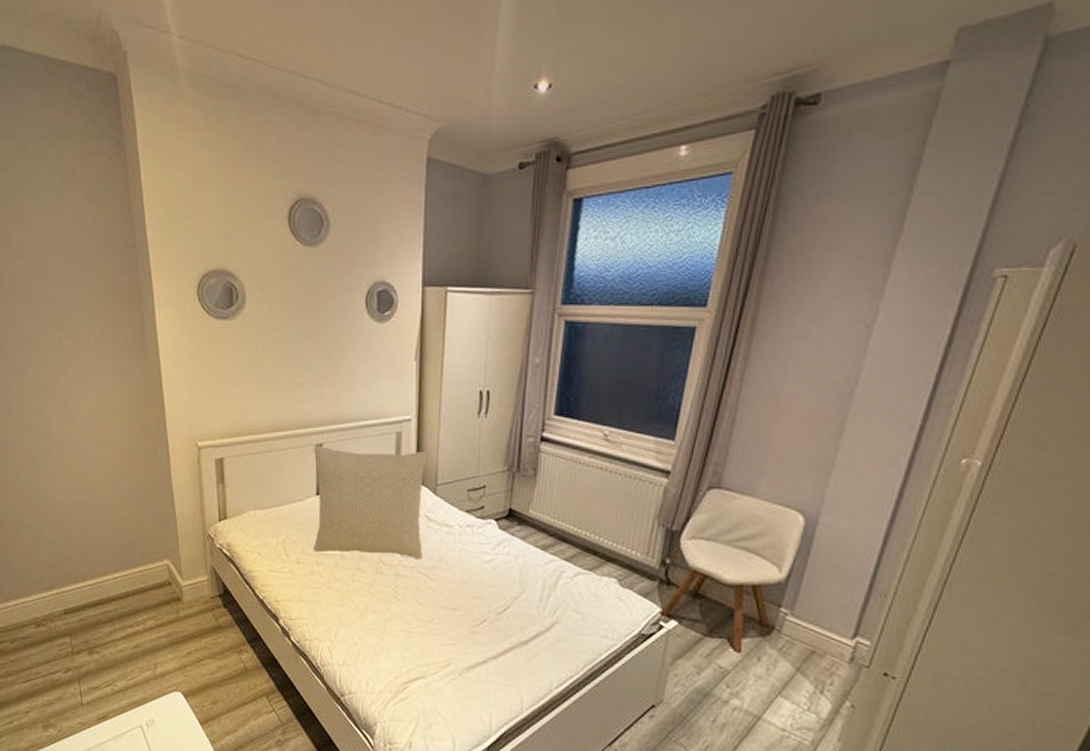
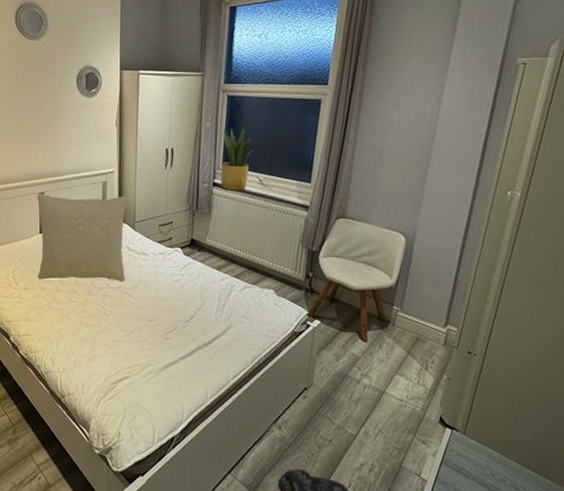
planter: none [551,363,597,448] -> present [221,127,253,191]

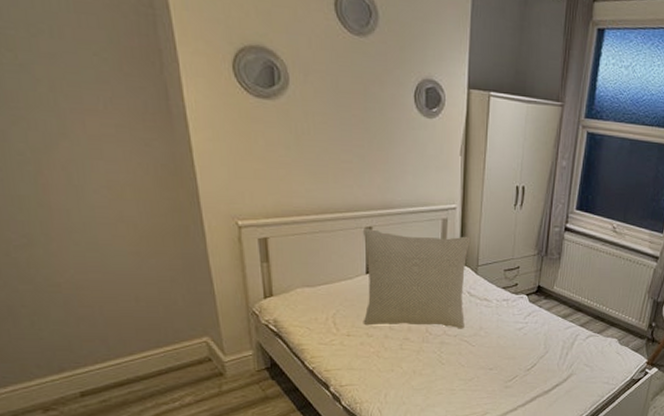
planter: present [221,127,253,191] -> none [573,168,609,237]

